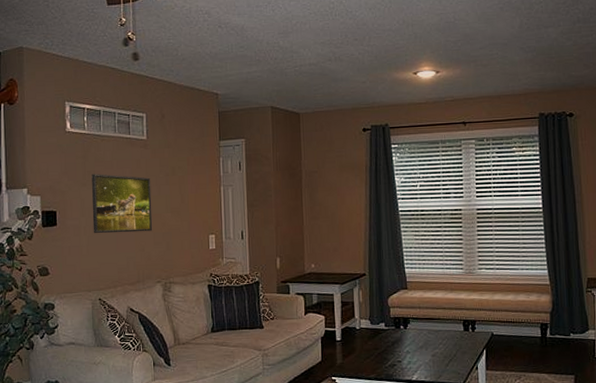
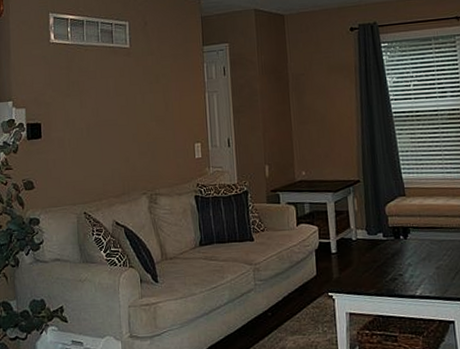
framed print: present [92,174,153,234] -> none [76,84,137,145]

